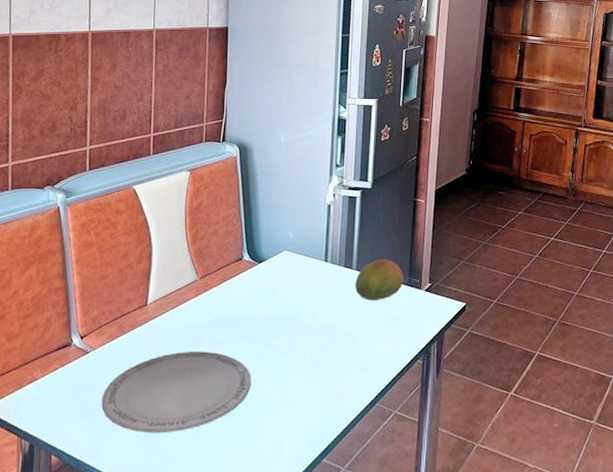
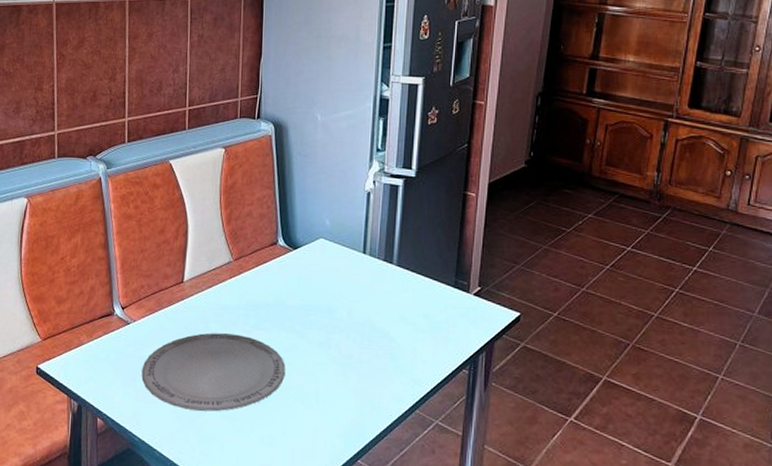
fruit: present [355,259,403,301] -> none [395,255,449,300]

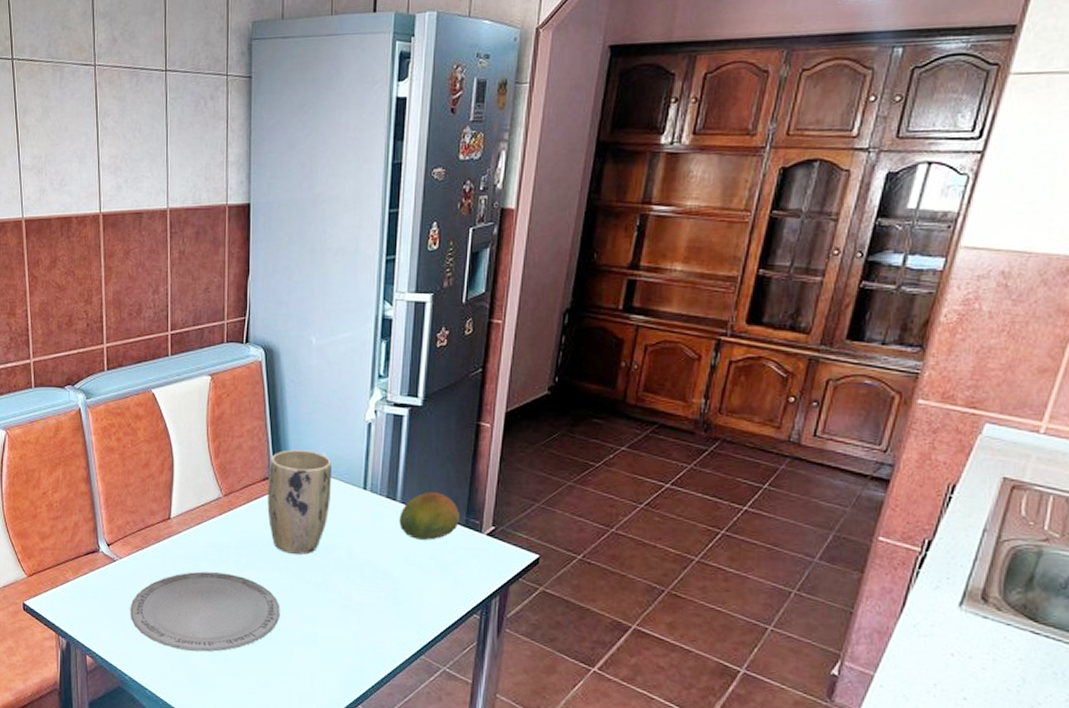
plant pot: none [275,216,335,315] -> present [267,449,333,554]
fruit: none [395,255,449,300] -> present [399,492,459,540]

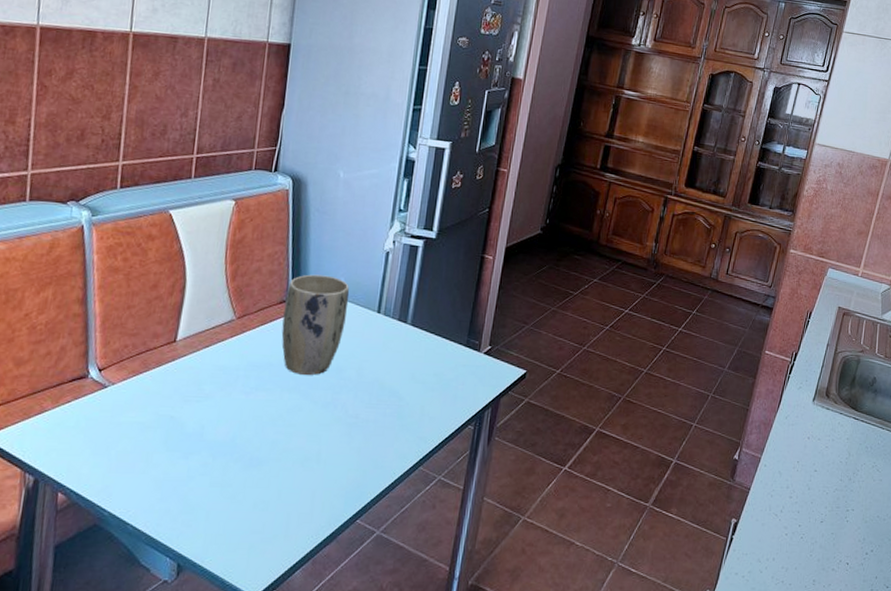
plate: present [130,571,280,652] -> none [117,395,286,479]
fruit: present [399,492,459,540] -> none [408,315,462,359]

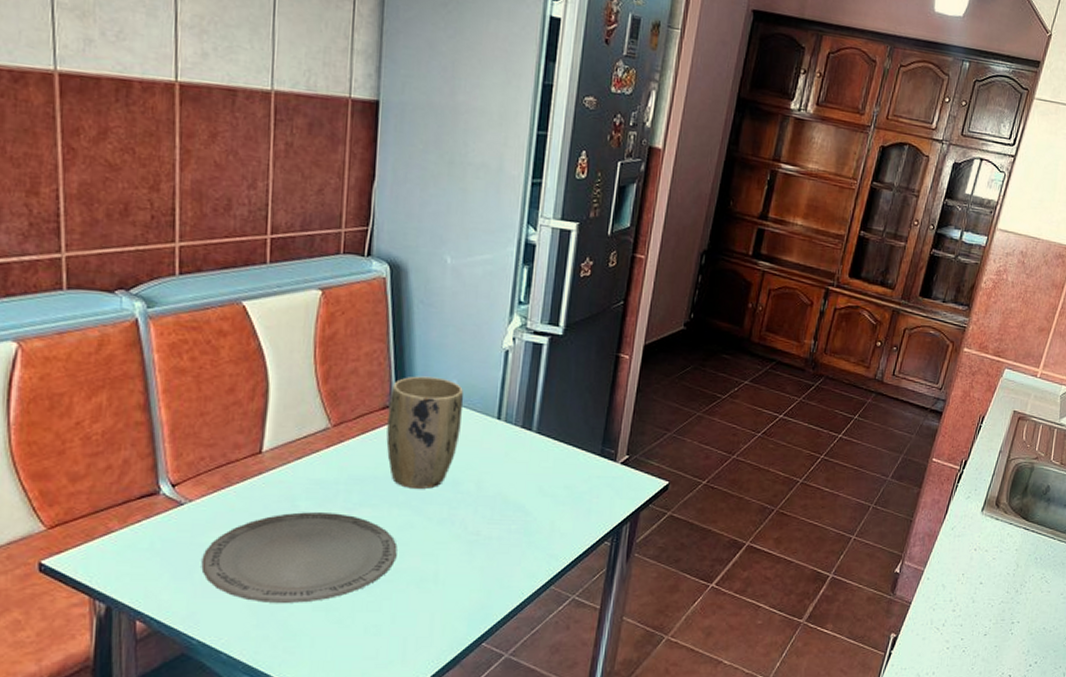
plate: none [117,395,286,479] -> present [201,512,398,603]

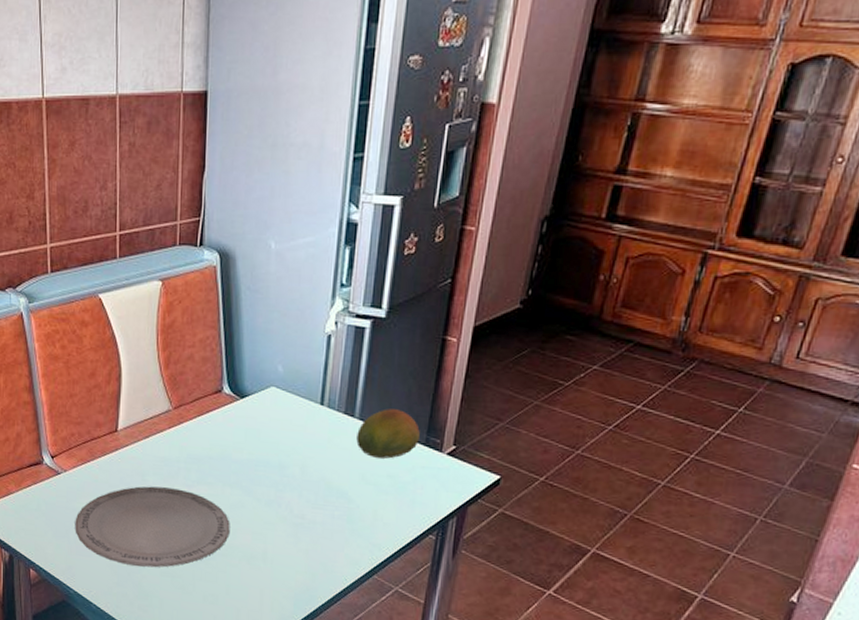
plant pot: present [386,376,464,489] -> none [219,361,289,471]
fruit: none [534,422,595,470] -> present [356,409,420,459]

